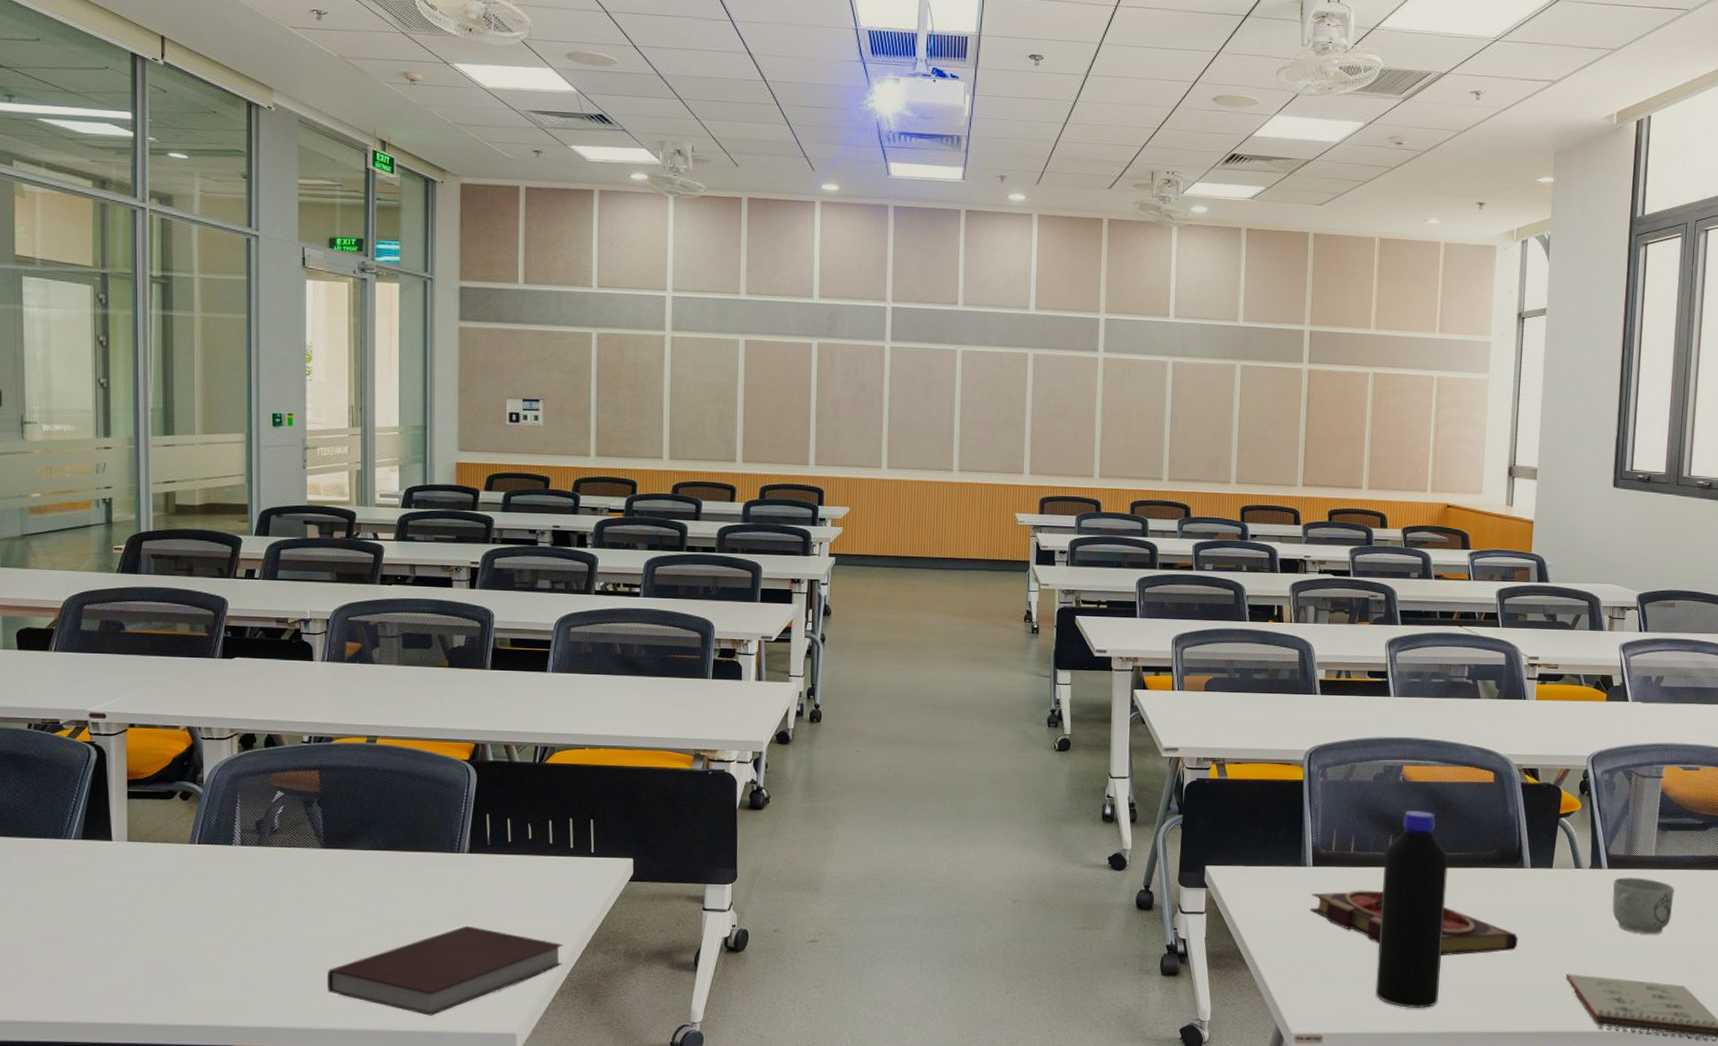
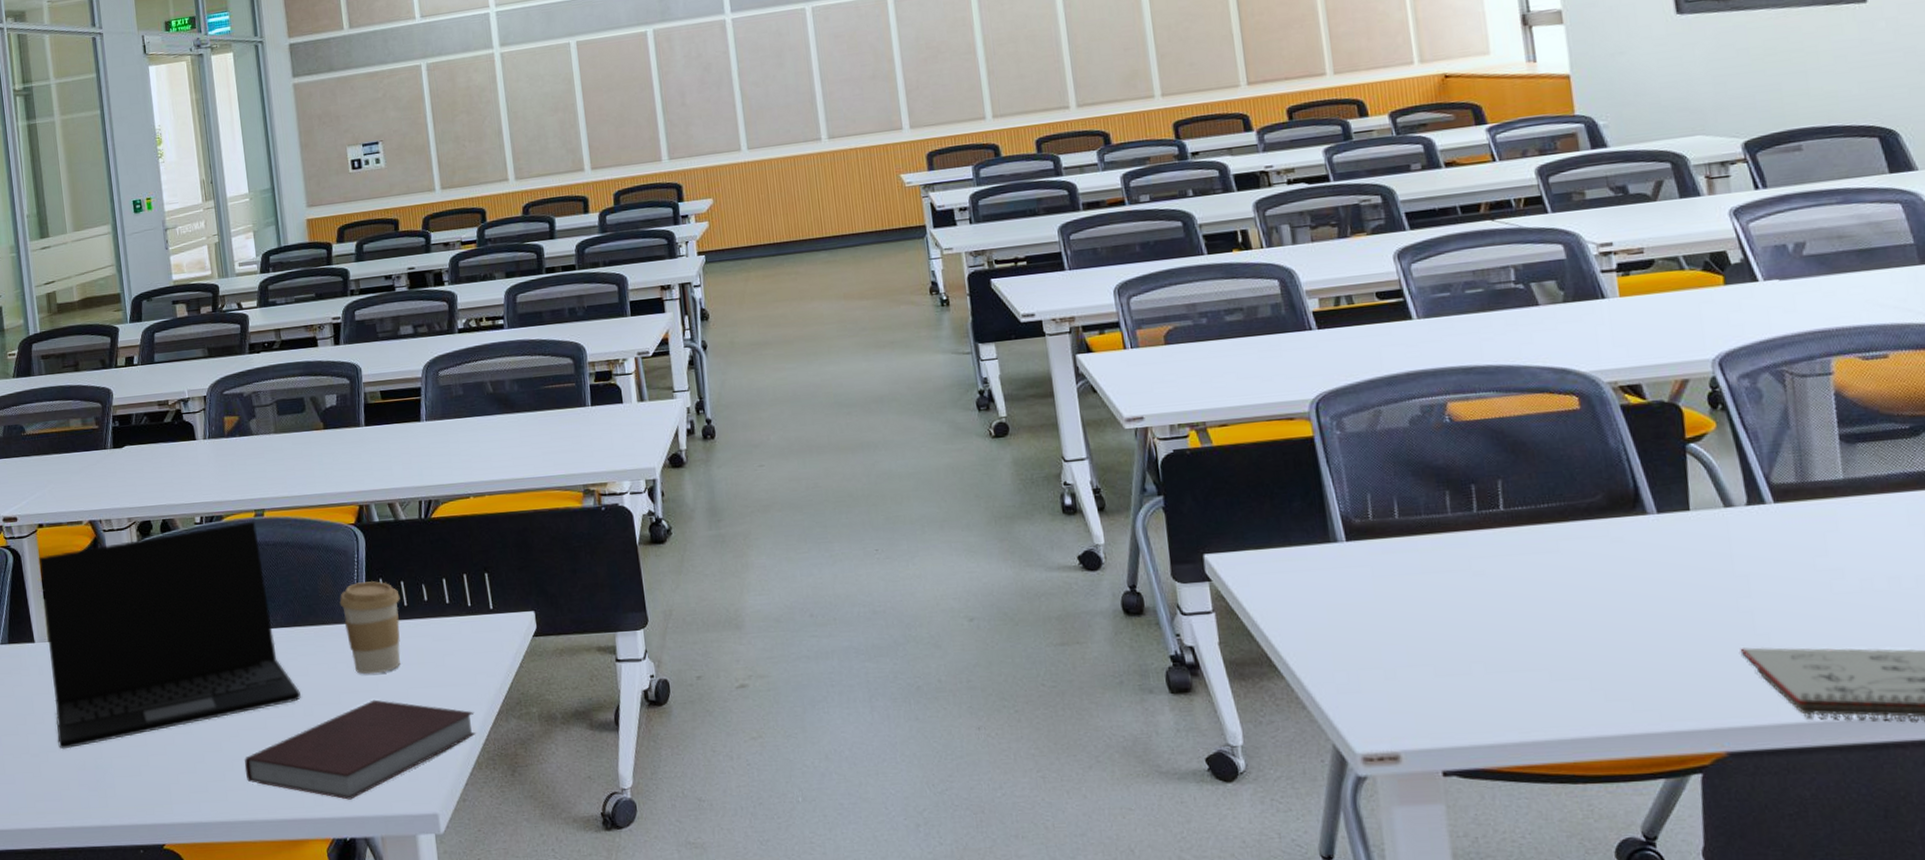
laptop: none [126,746,393,948] -> present [38,521,301,750]
coffee cup: none [443,816,505,902] -> present [339,581,401,675]
book: present [1310,890,1518,956] -> none [1351,563,1659,640]
bottle: present [1375,810,1449,1009] -> none [1441,456,1556,711]
mug: present [1612,876,1675,934] -> none [1786,510,1888,585]

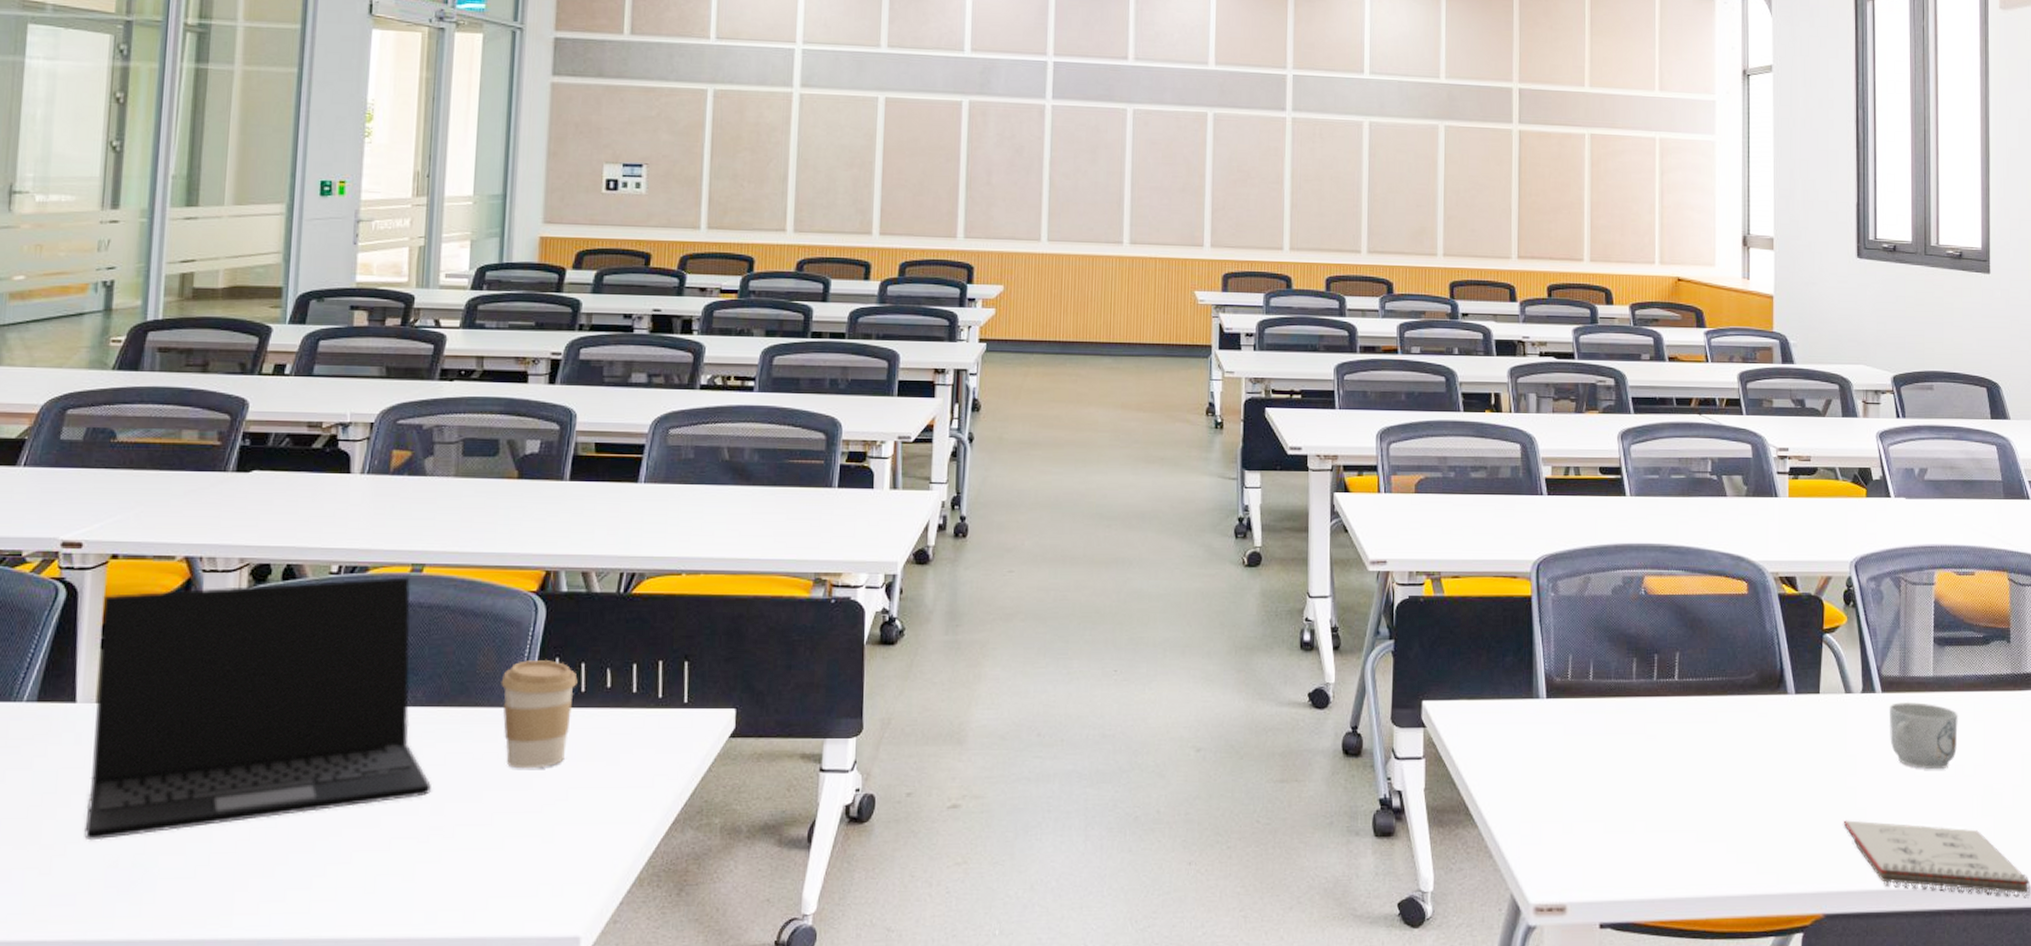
notebook: present [244,699,476,800] -> none [340,799,645,917]
mug: none [1786,510,1888,585] -> present [1889,701,1959,770]

